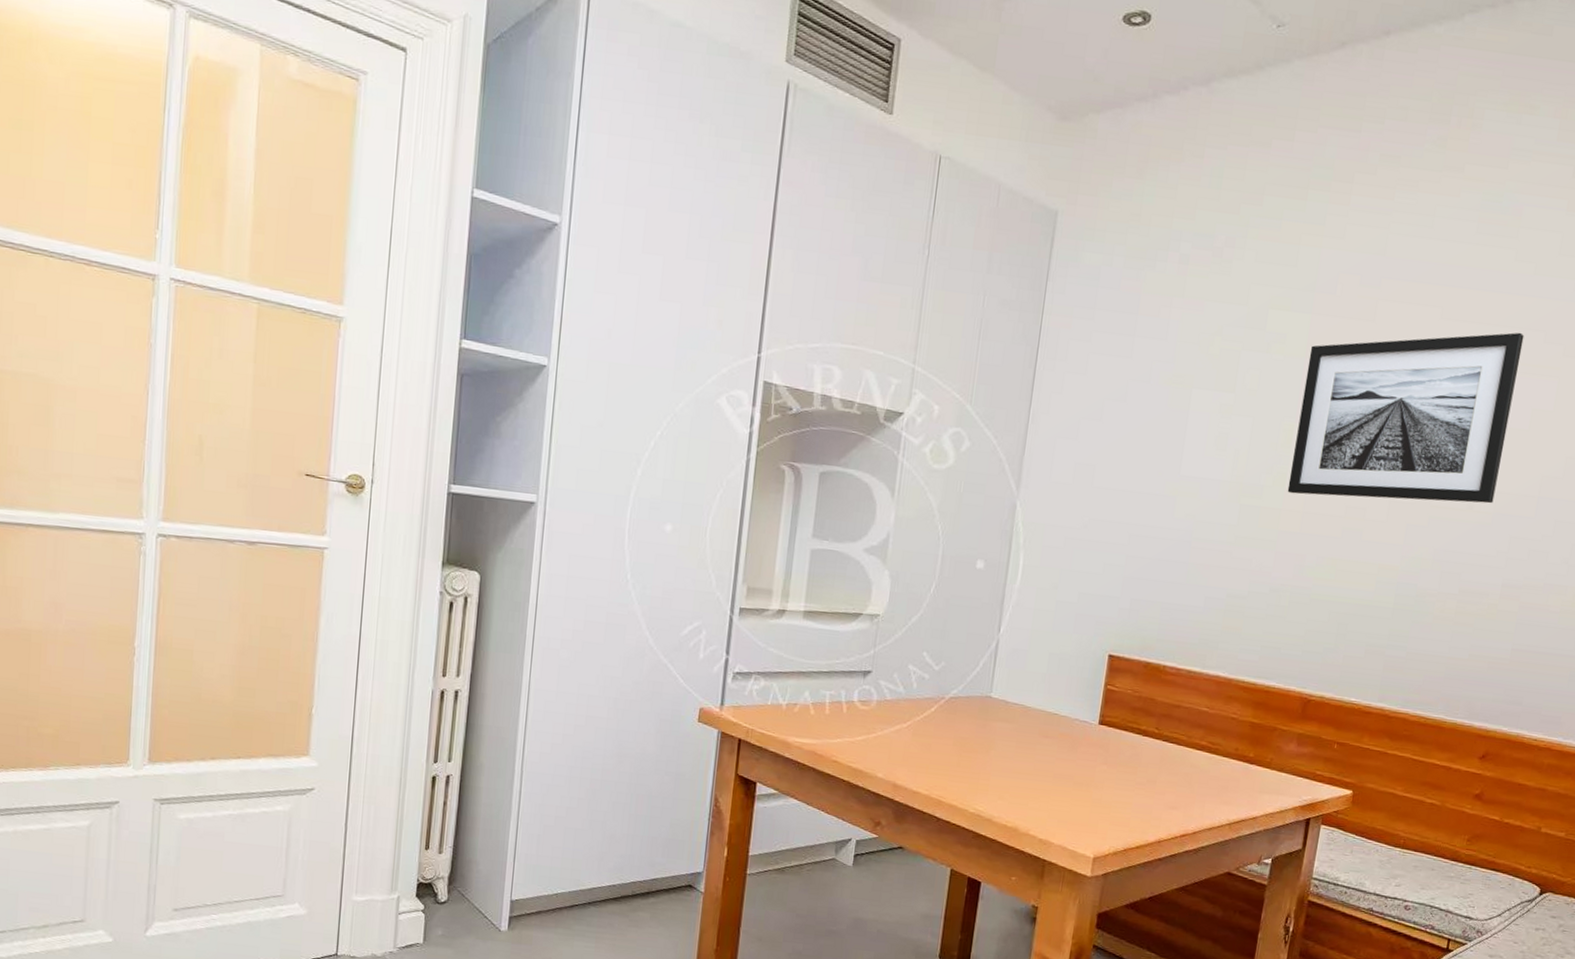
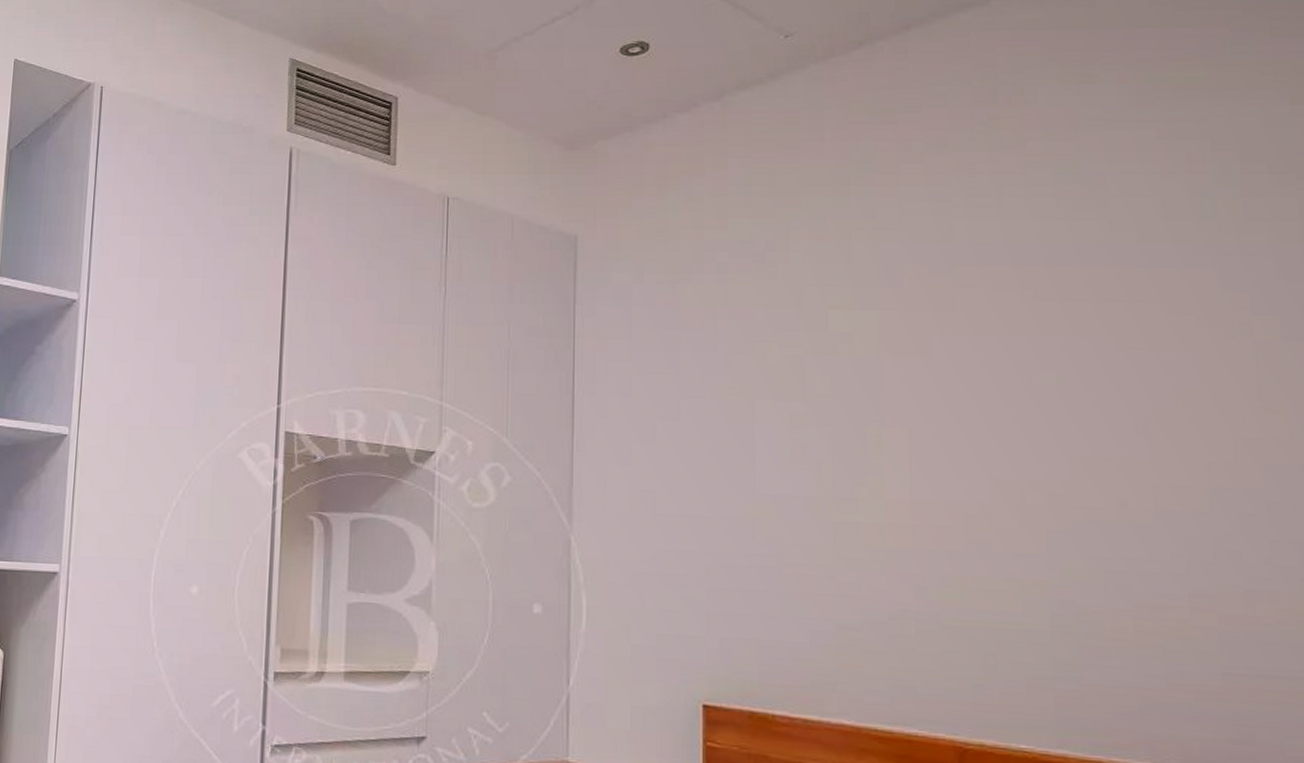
wall art: present [1287,332,1524,504] -> none [885,306,1152,506]

